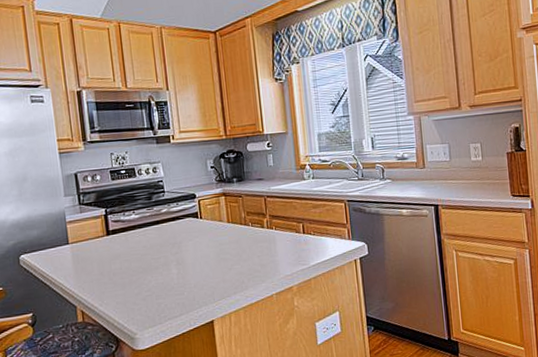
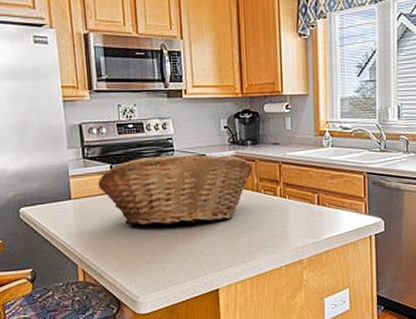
fruit basket: none [93,193,240,265] -> present [97,155,252,226]

